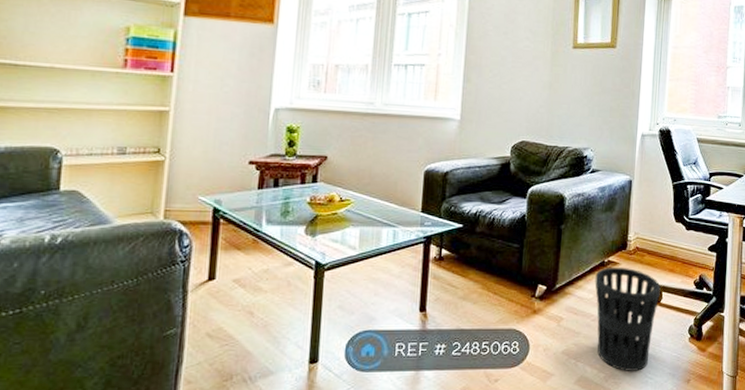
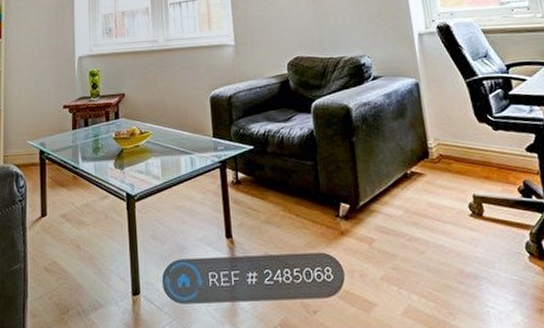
wastebasket: present [595,267,661,371] -> none [400,177,485,300]

